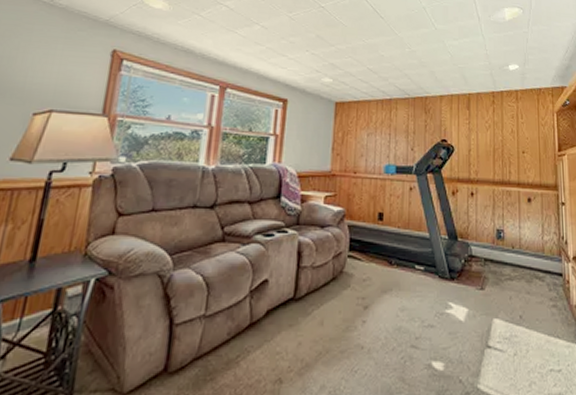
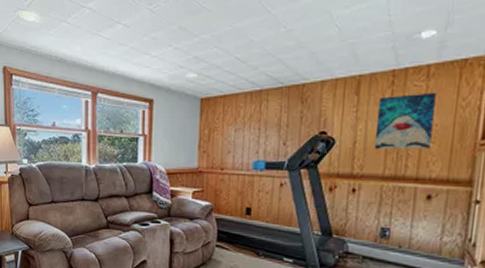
wall art: none [484,111,525,159] -> present [374,92,436,150]

